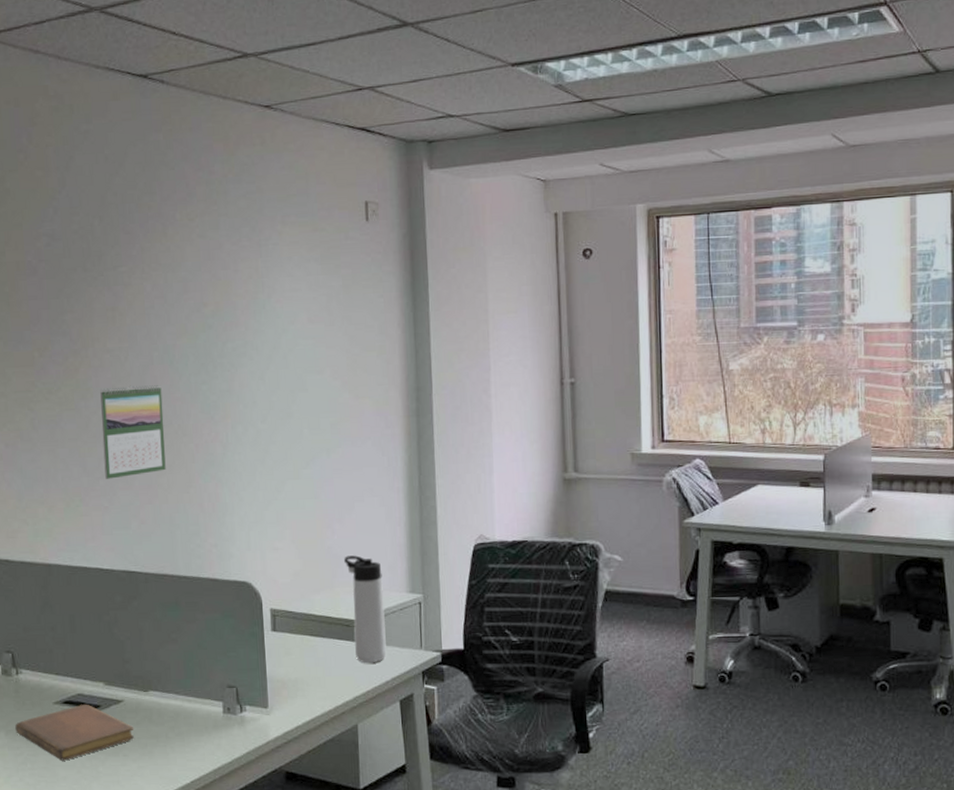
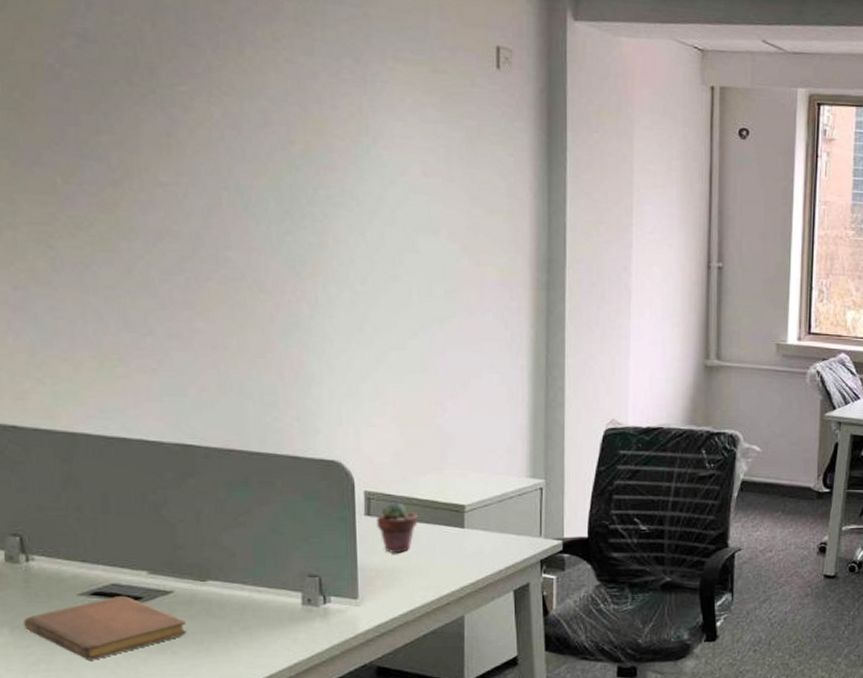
calendar: present [100,385,166,479] -> none [148,228,236,337]
potted succulent: none [281,618,316,665] -> present [377,502,418,553]
thermos bottle: present [344,555,387,664] -> none [455,436,501,552]

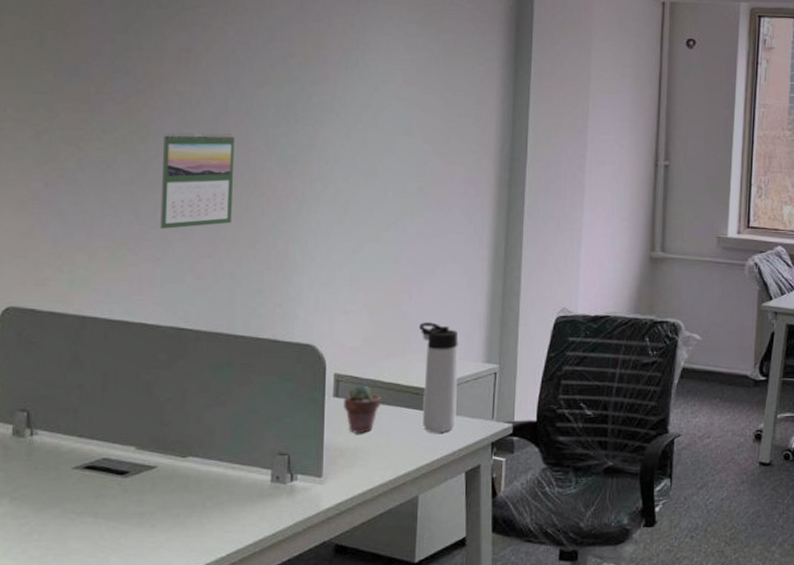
notebook: present [24,595,187,660] -> none [23,469,167,532]
calendar: none [148,228,236,337] -> present [160,131,235,229]
thermos bottle: none [455,436,501,552] -> present [419,322,459,433]

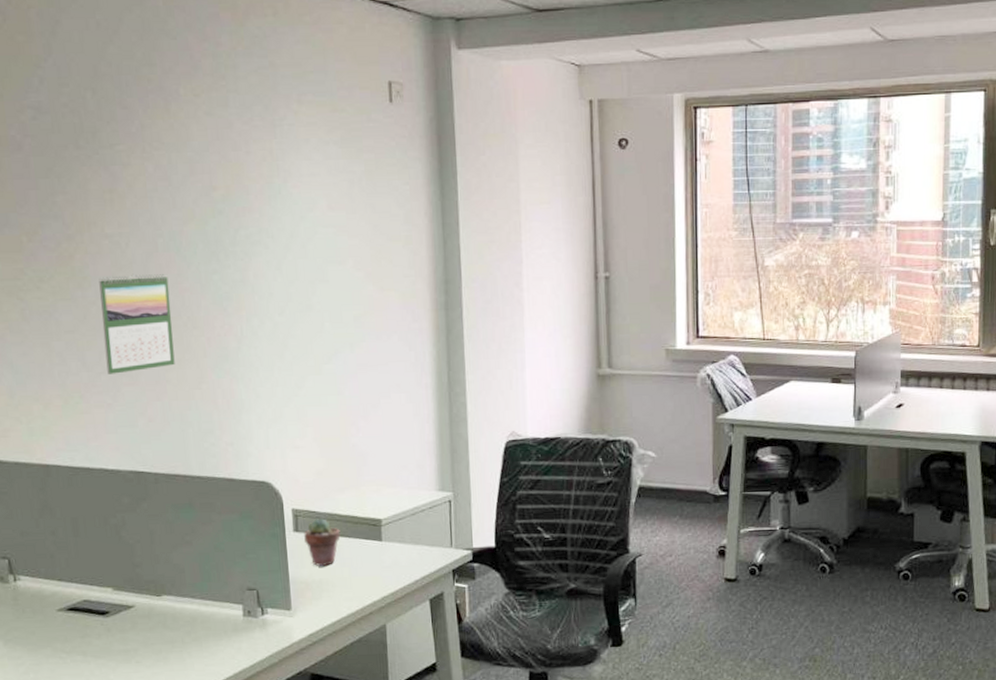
thermos bottle: present [419,322,459,433] -> none [370,453,416,563]

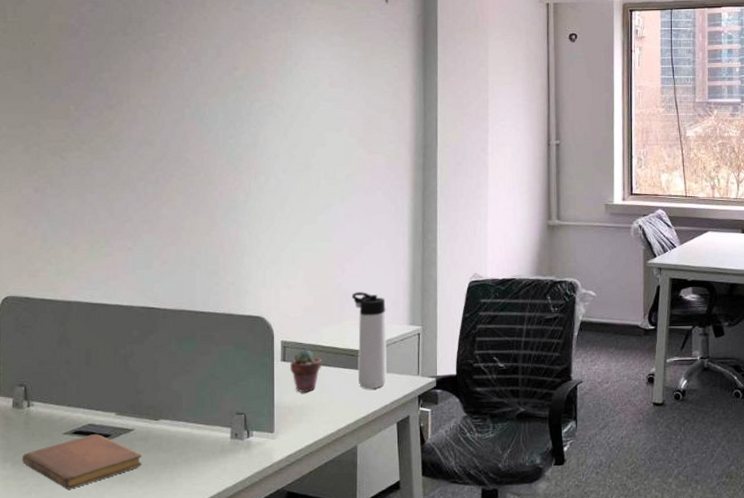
notebook: none [14,610,147,670] -> present [22,433,143,490]
calendar: present [99,274,175,374] -> none [131,137,191,222]
thermos bottle: none [370,453,416,563] -> present [352,292,387,390]

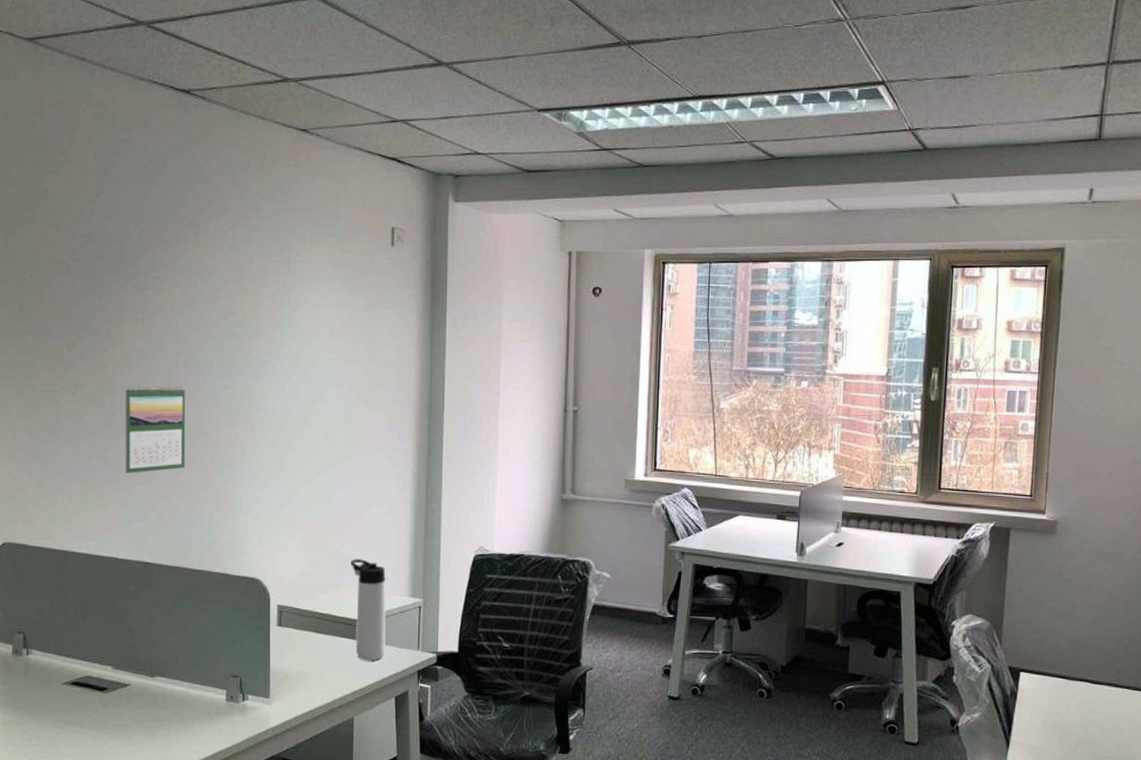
notebook: present [22,433,143,490] -> none [23,686,139,739]
calendar: none [131,137,191,222] -> present [125,385,186,473]
potted succulent: present [290,349,322,392] -> none [286,615,319,659]

